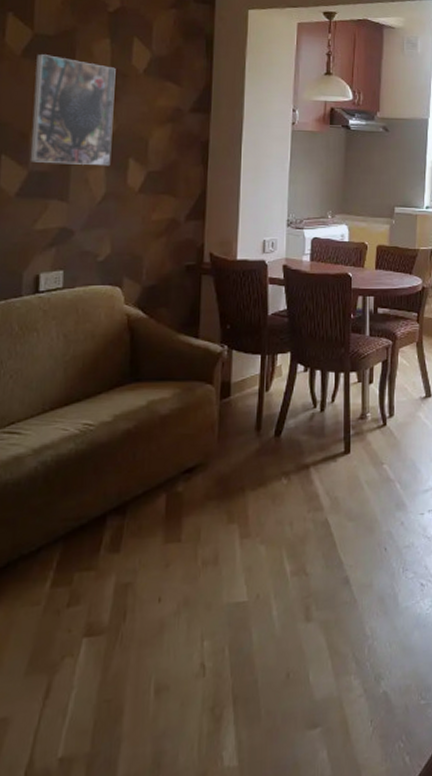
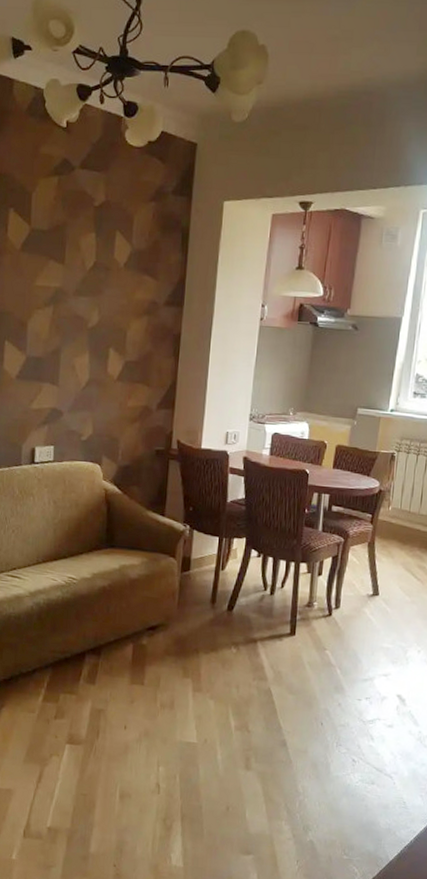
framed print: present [29,54,116,166] -> none [27,248,100,355]

